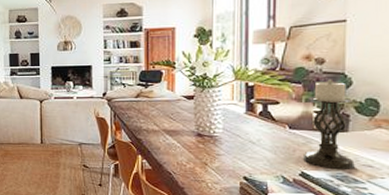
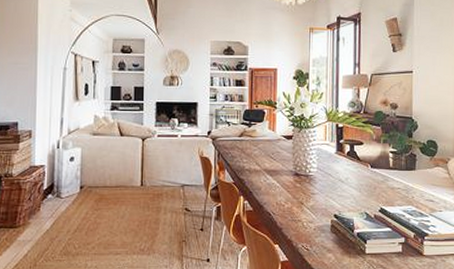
candle holder: present [303,79,355,170] -> none [382,123,421,205]

